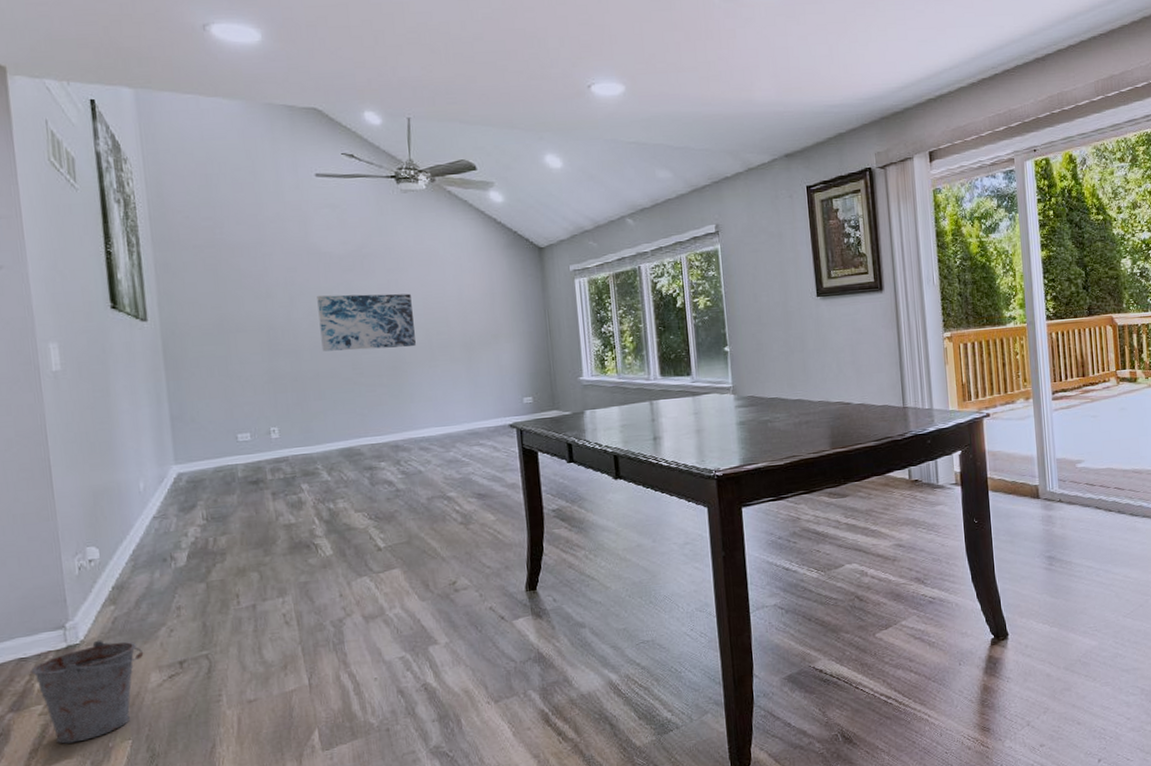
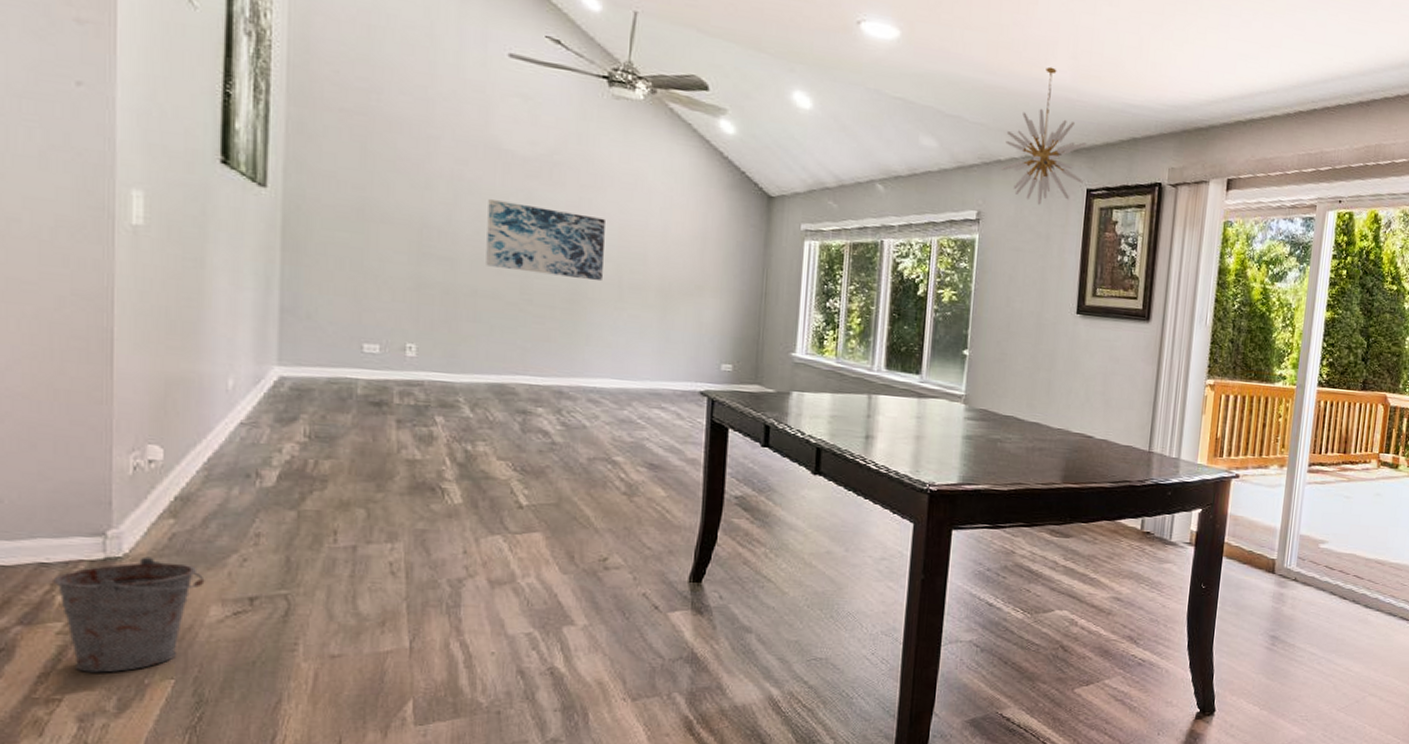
chandelier: none [728,88,802,208] -> present [1000,66,1087,205]

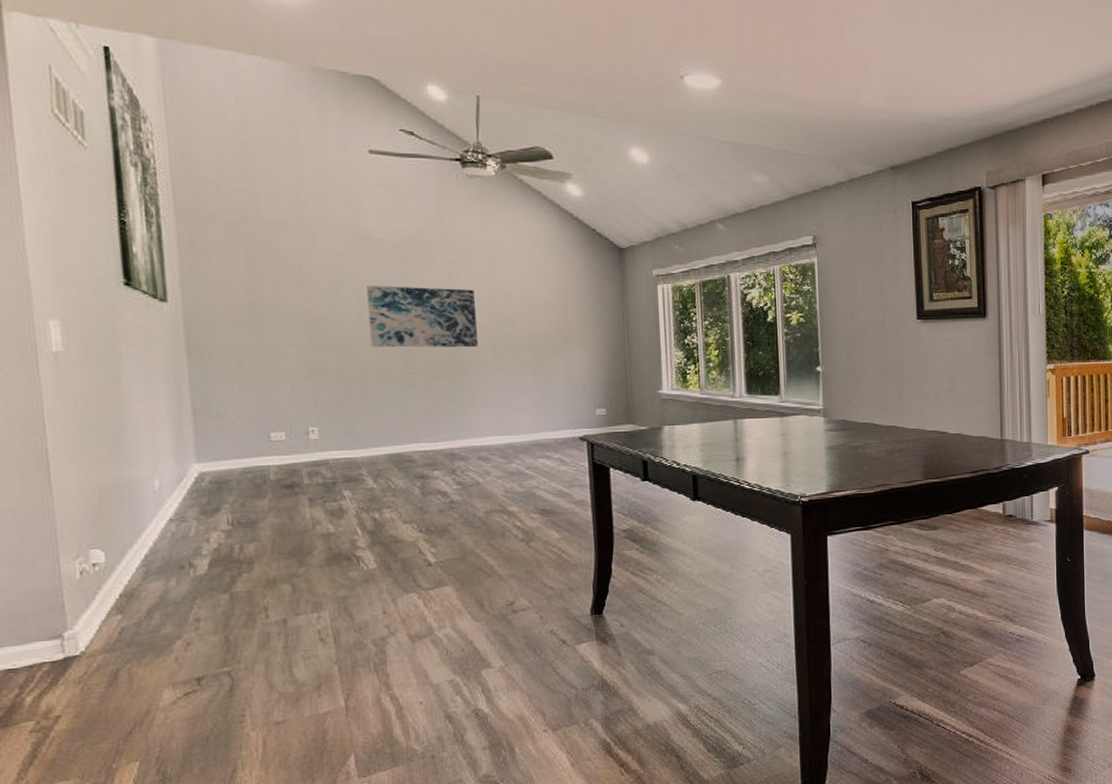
bucket: present [53,556,205,673] -> none [21,652,156,764]
chandelier: present [1000,66,1087,205] -> none [829,93,908,223]

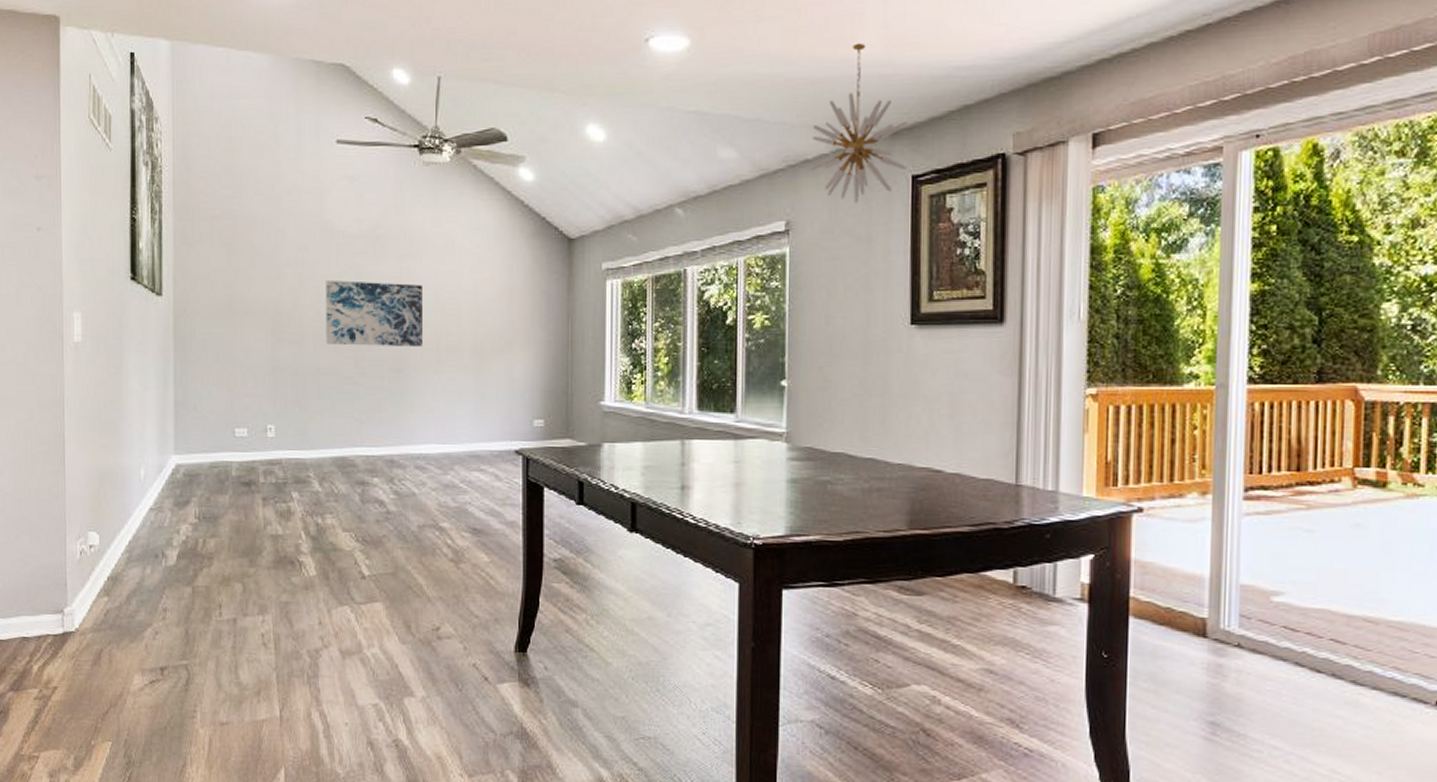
chandelier: none [829,93,908,223] -> present [808,42,908,203]

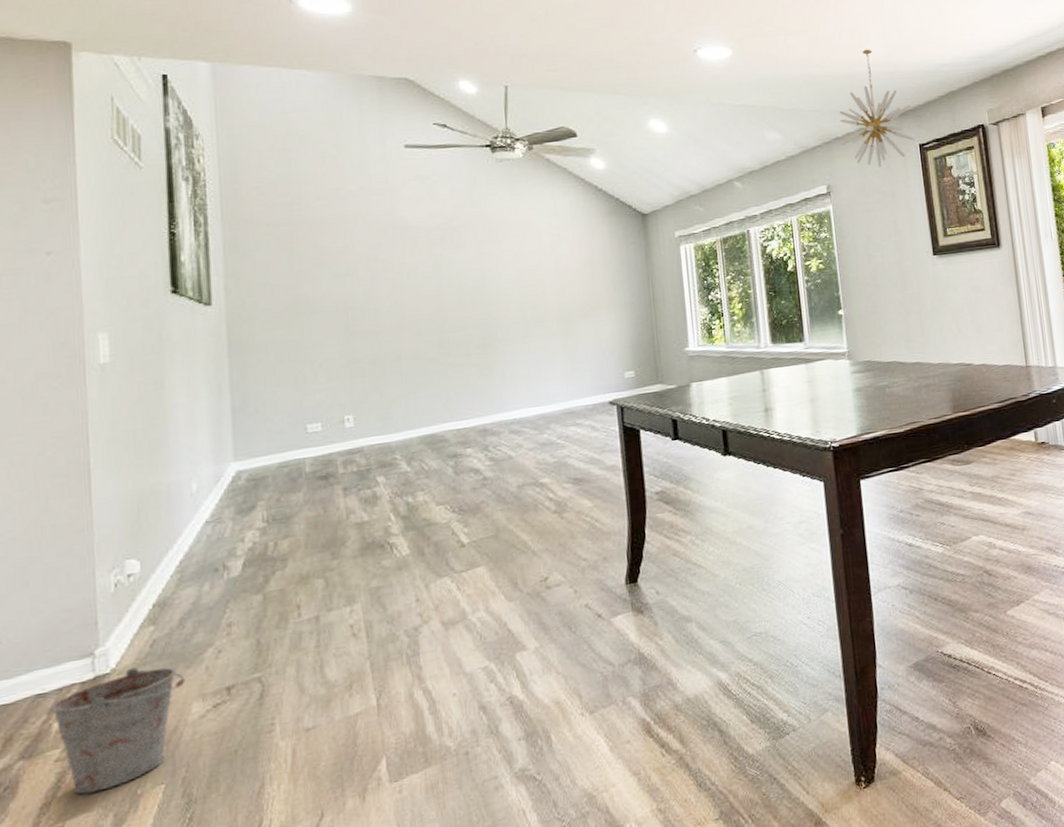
bucket: none [31,631,130,734] -> present [49,667,186,794]
wall art: present [326,279,422,348] -> none [401,266,509,331]

